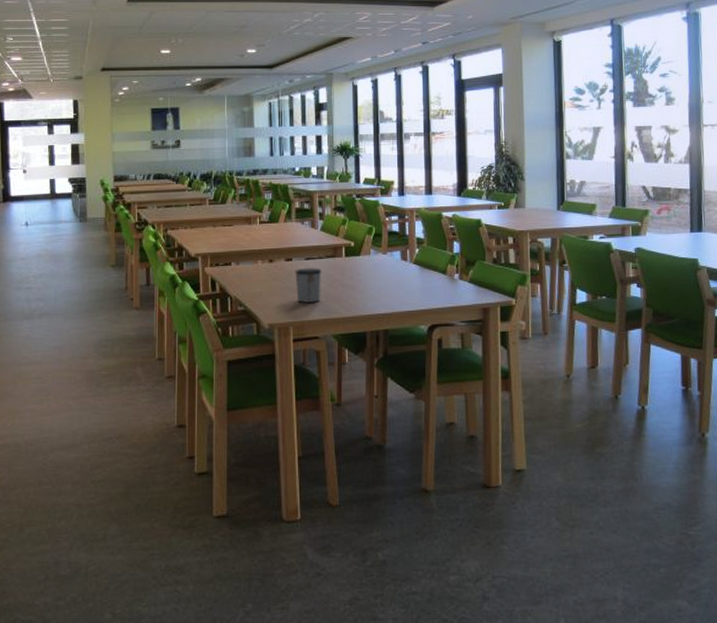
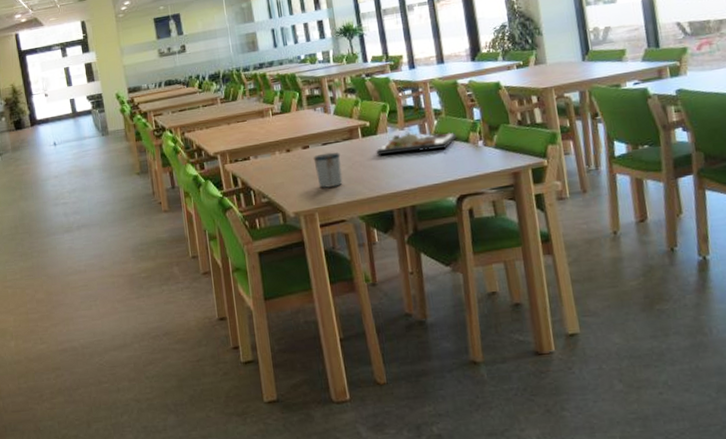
dinner plate: none [357,256,435,278] -> present [376,131,457,155]

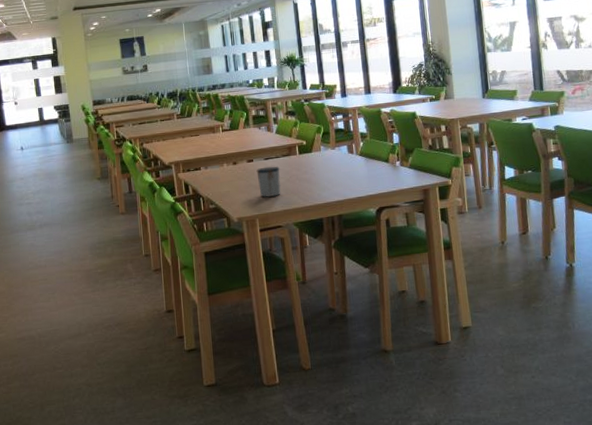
dinner plate: present [376,131,457,155] -> none [310,151,378,170]

